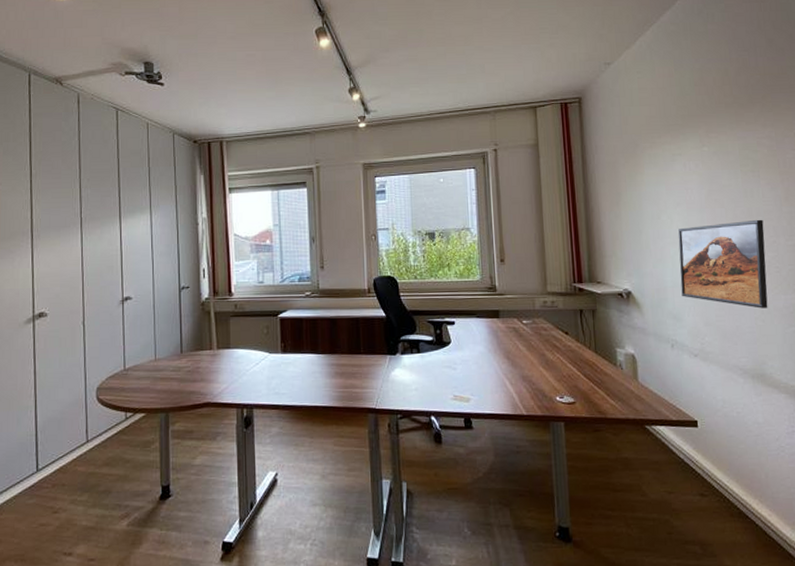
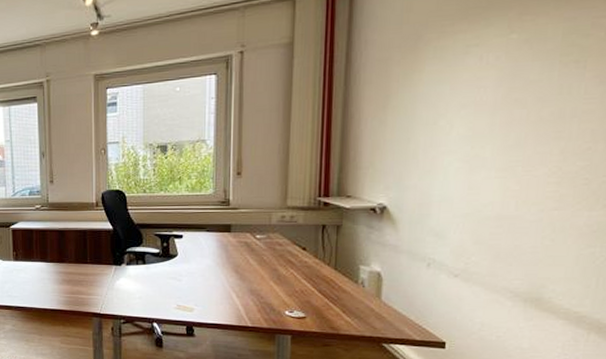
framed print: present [678,219,768,309] -> none [450,121,579,226]

